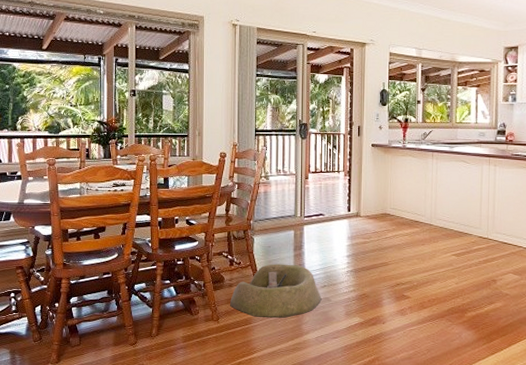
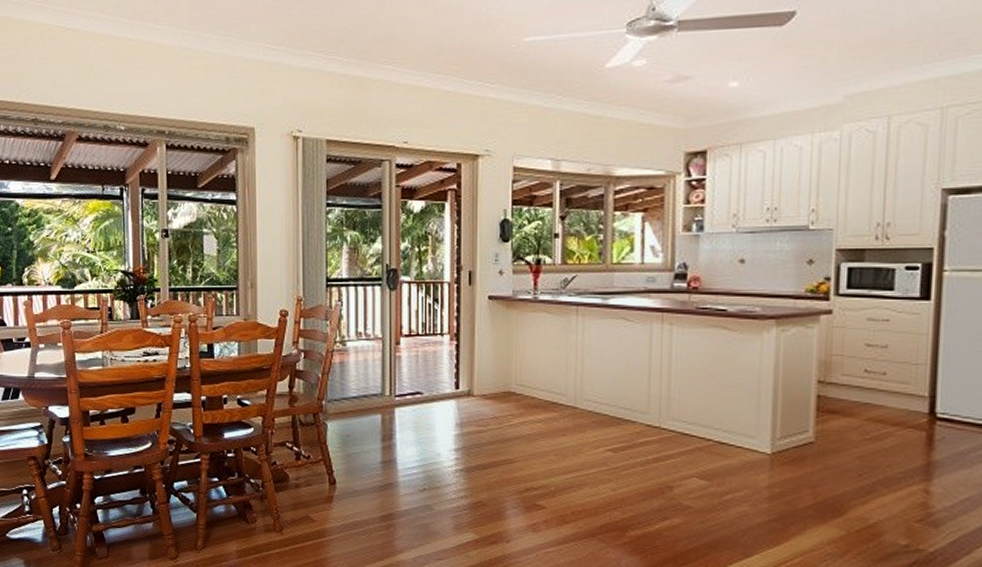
pet bed: present [230,264,322,318] -> none [297,458,420,531]

